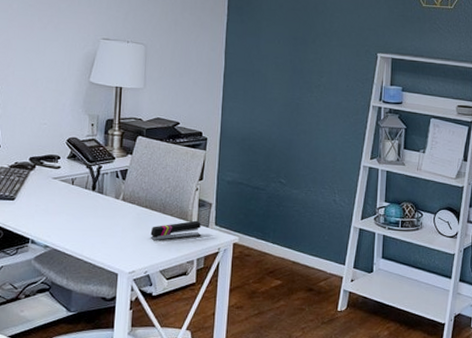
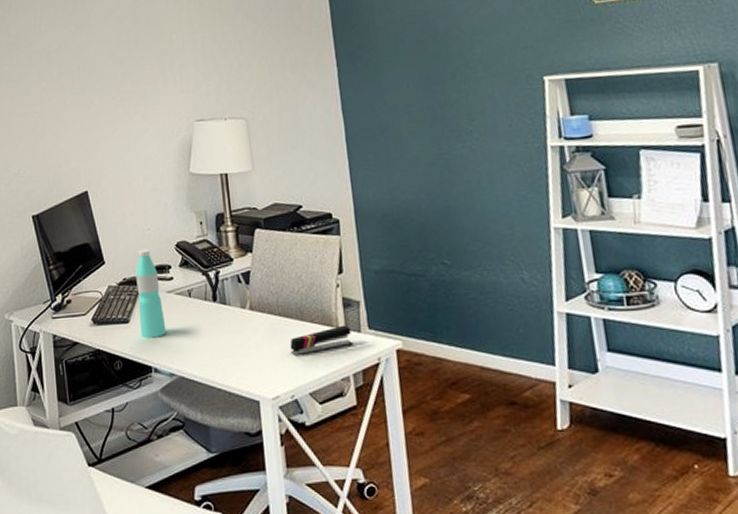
water bottle: none [24,139,48,215] -> present [135,248,167,338]

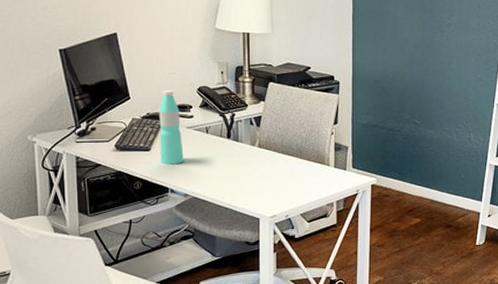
stapler: present [290,325,354,356] -> none [289,164,339,186]

